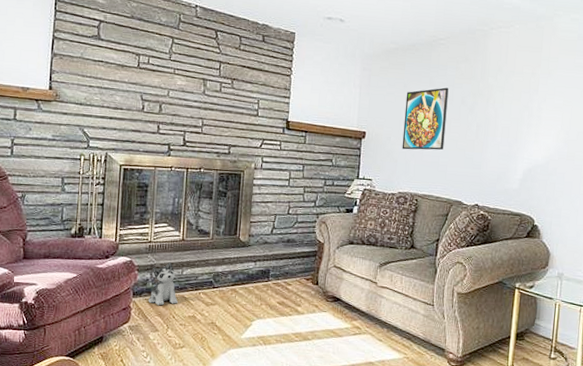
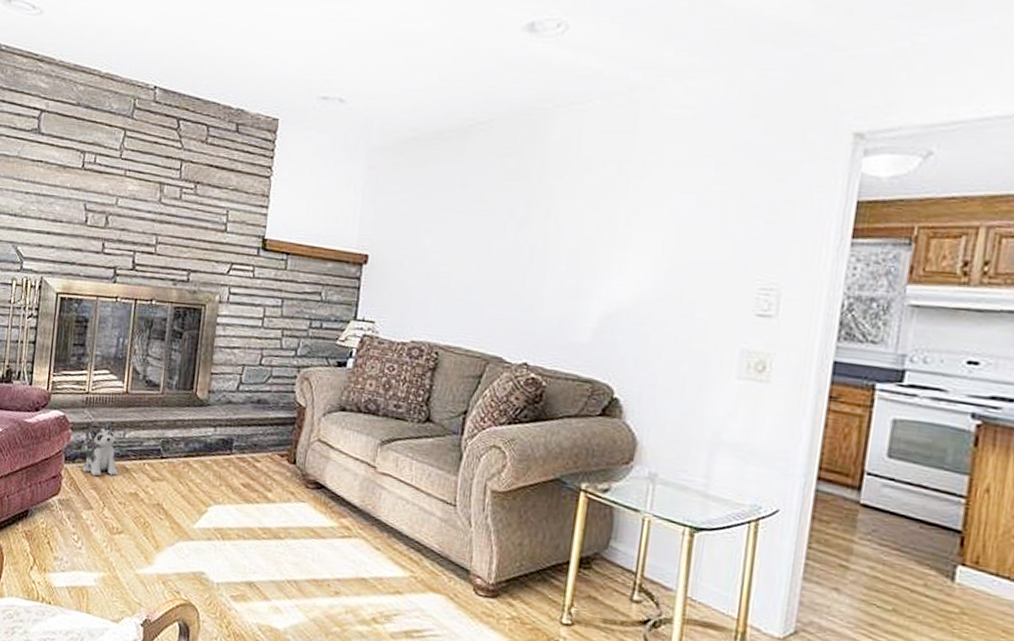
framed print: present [402,87,449,150] -> none [418,192,490,283]

